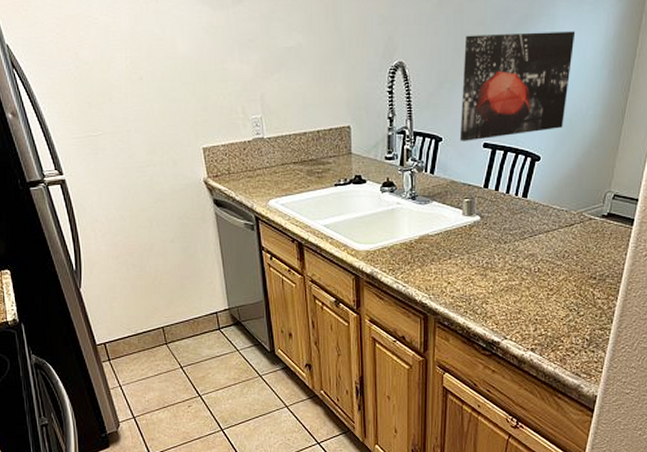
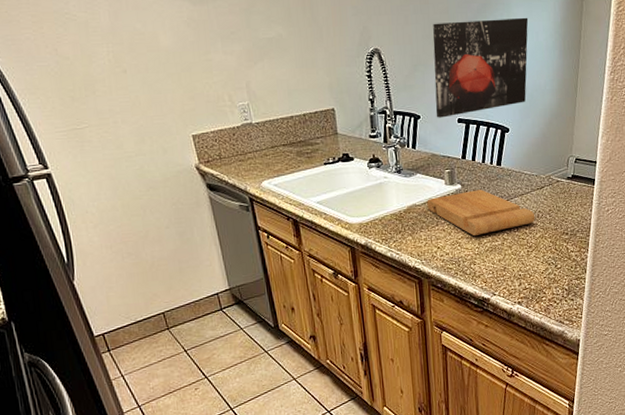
cutting board: none [441,223,560,274] -> present [427,189,535,237]

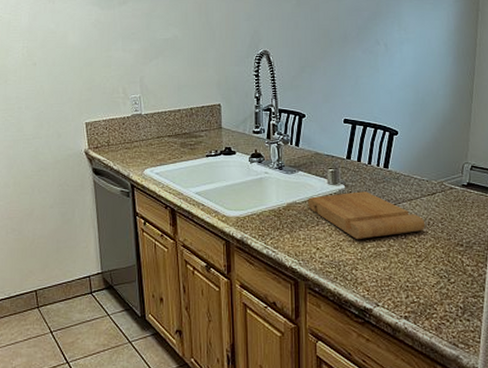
wall art: present [433,17,529,118] -> none [321,25,420,118]

